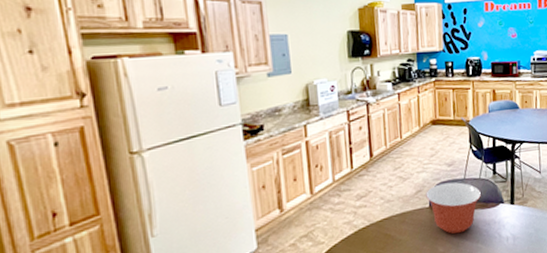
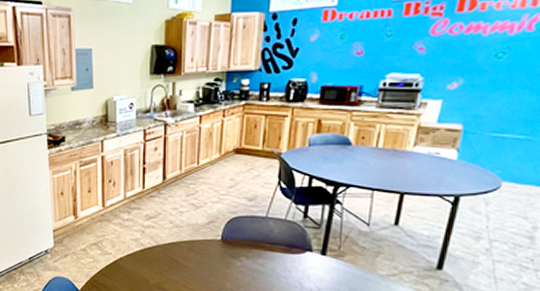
mixing bowl: present [426,182,481,234] -> none [219,218,284,274]

